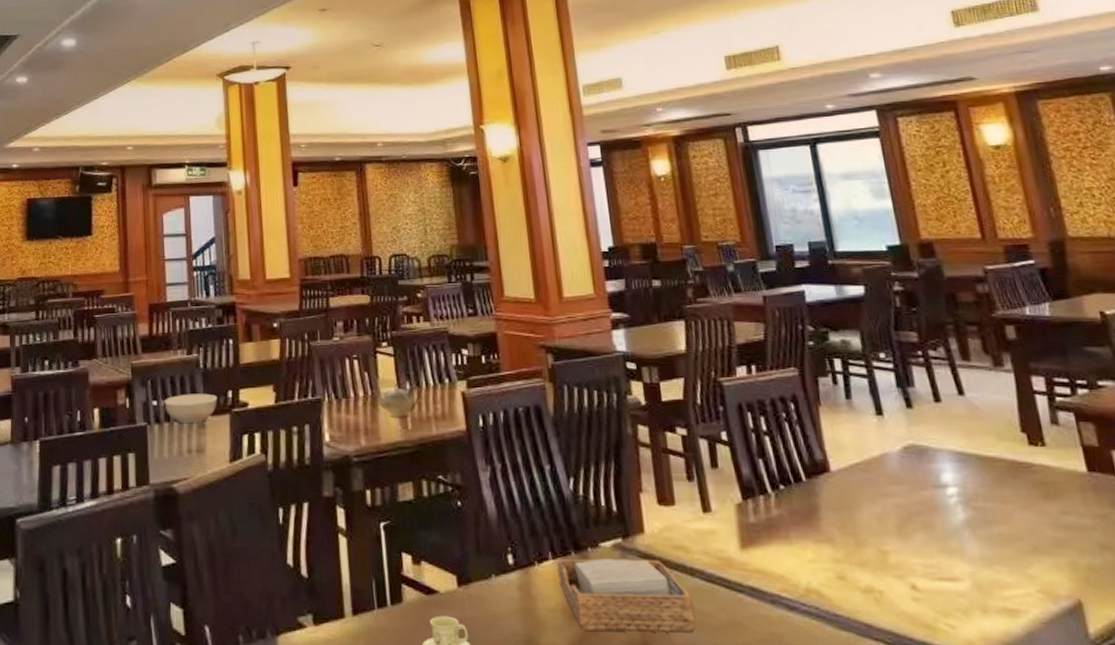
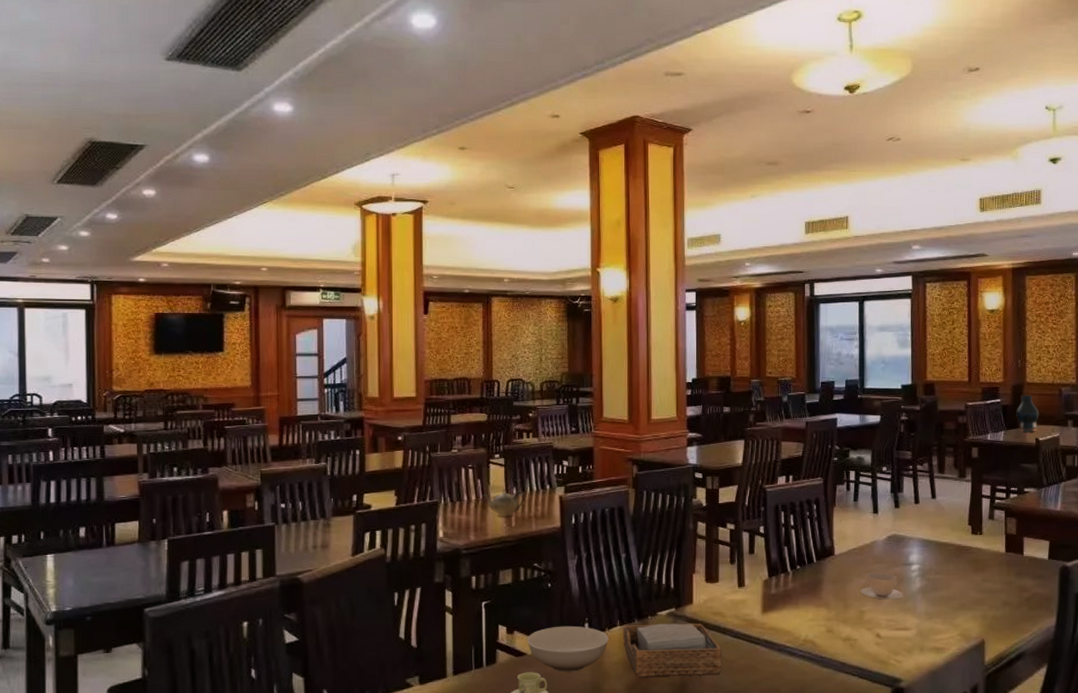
bowl: present [164,393,218,424] -> none [292,497,343,524]
bowl: none [437,556,540,619] -> present [527,625,609,672]
teacup: none [877,497,942,536] -> present [861,572,904,600]
vase: none [1061,253,1099,305] -> present [1016,395,1040,433]

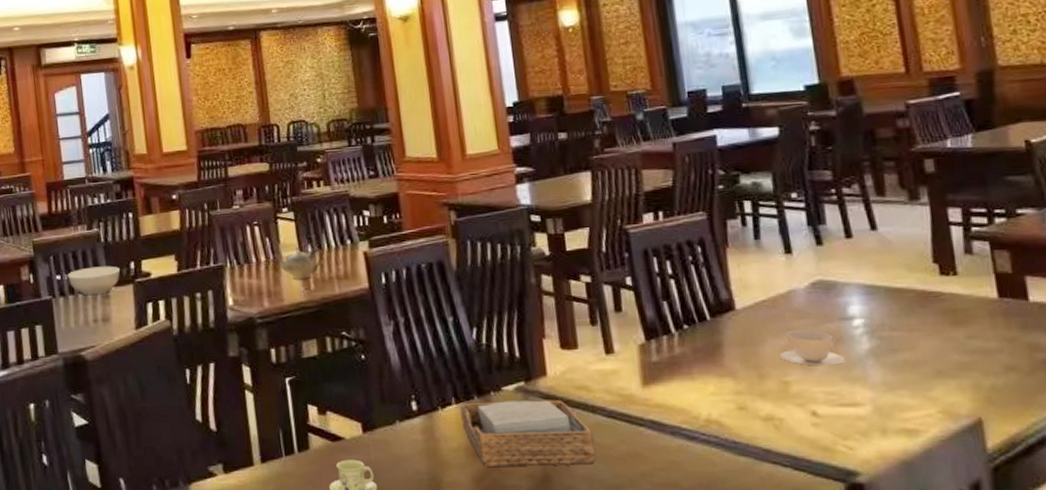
bowl: none [292,497,343,524] -> present [67,266,121,296]
bowl: present [527,625,609,672] -> none [342,404,444,460]
vase: present [1016,395,1040,433] -> none [987,82,1026,135]

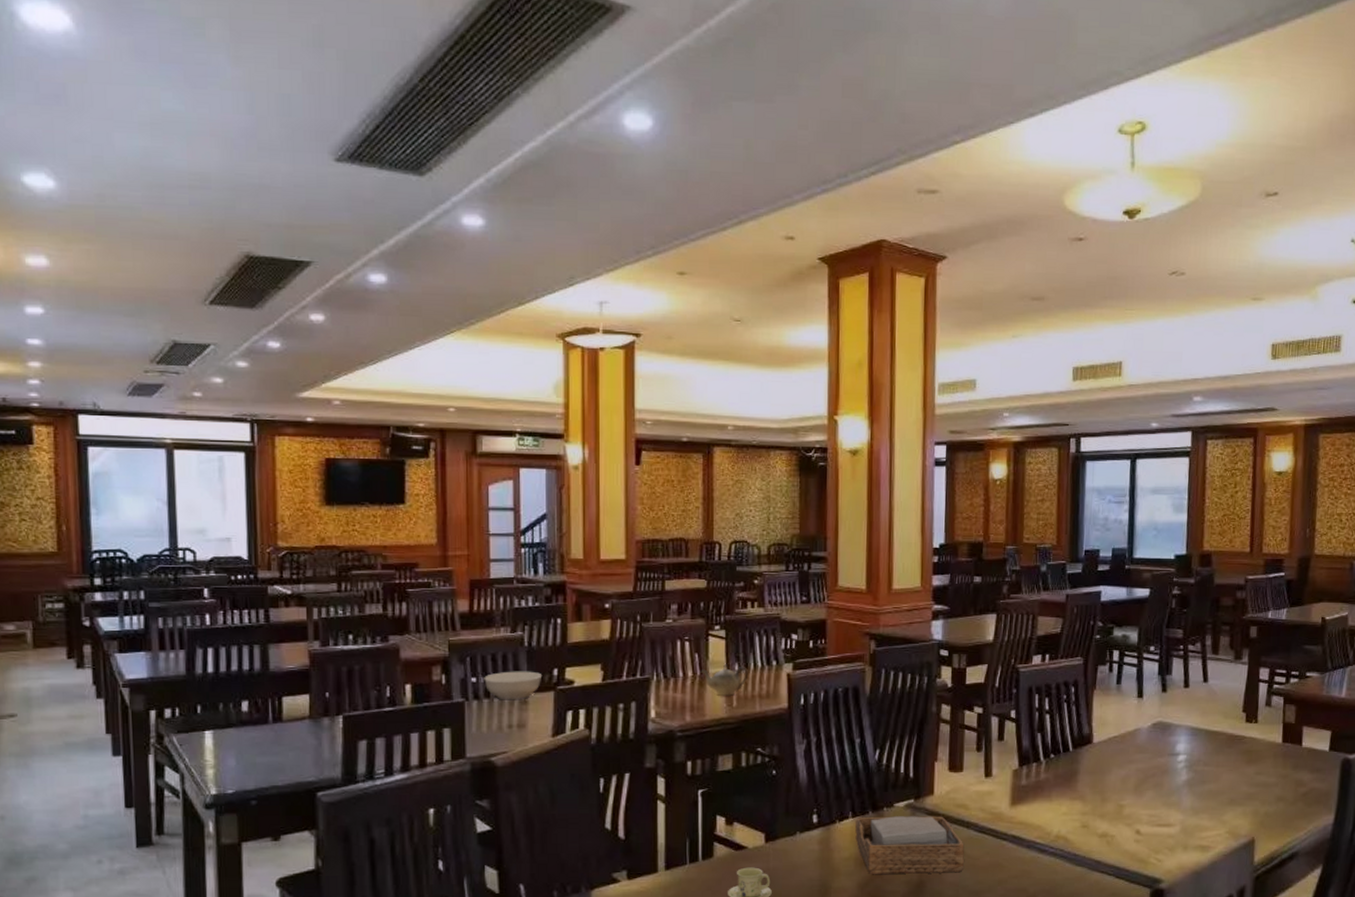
teacup: present [780,330,846,366] -> none [1120,763,1168,793]

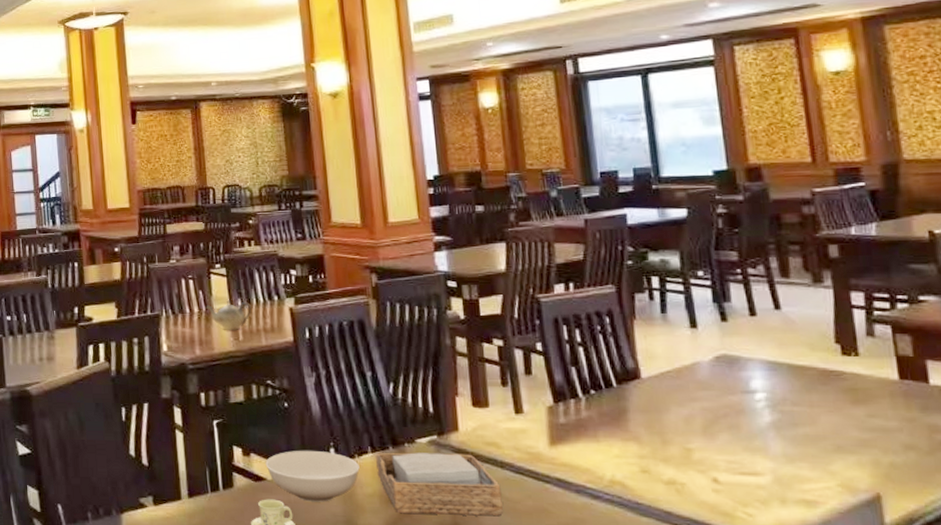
bowl: present [484,671,543,700] -> none [17,310,65,336]
bowl: none [748,817,839,868] -> present [265,450,360,502]

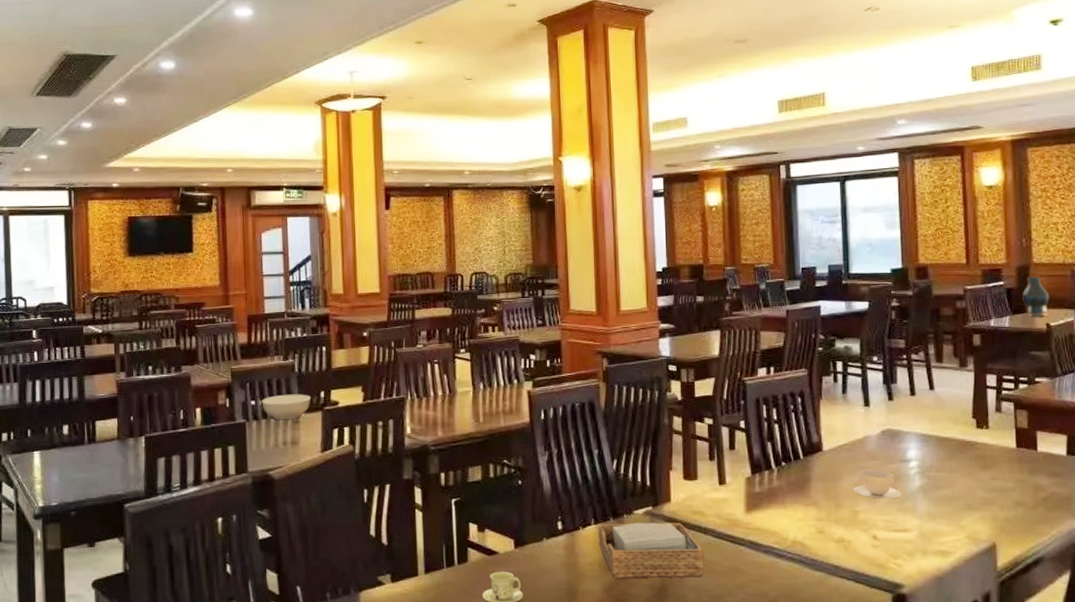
bowl: none [17,310,65,336] -> present [261,394,311,421]
teapot: present [204,300,251,330] -> none [448,384,492,413]
bowl: present [265,450,360,502] -> none [498,524,583,572]
teacup: none [683,401,747,436] -> present [853,470,902,499]
vase: none [892,175,930,225] -> present [1022,276,1050,318]

